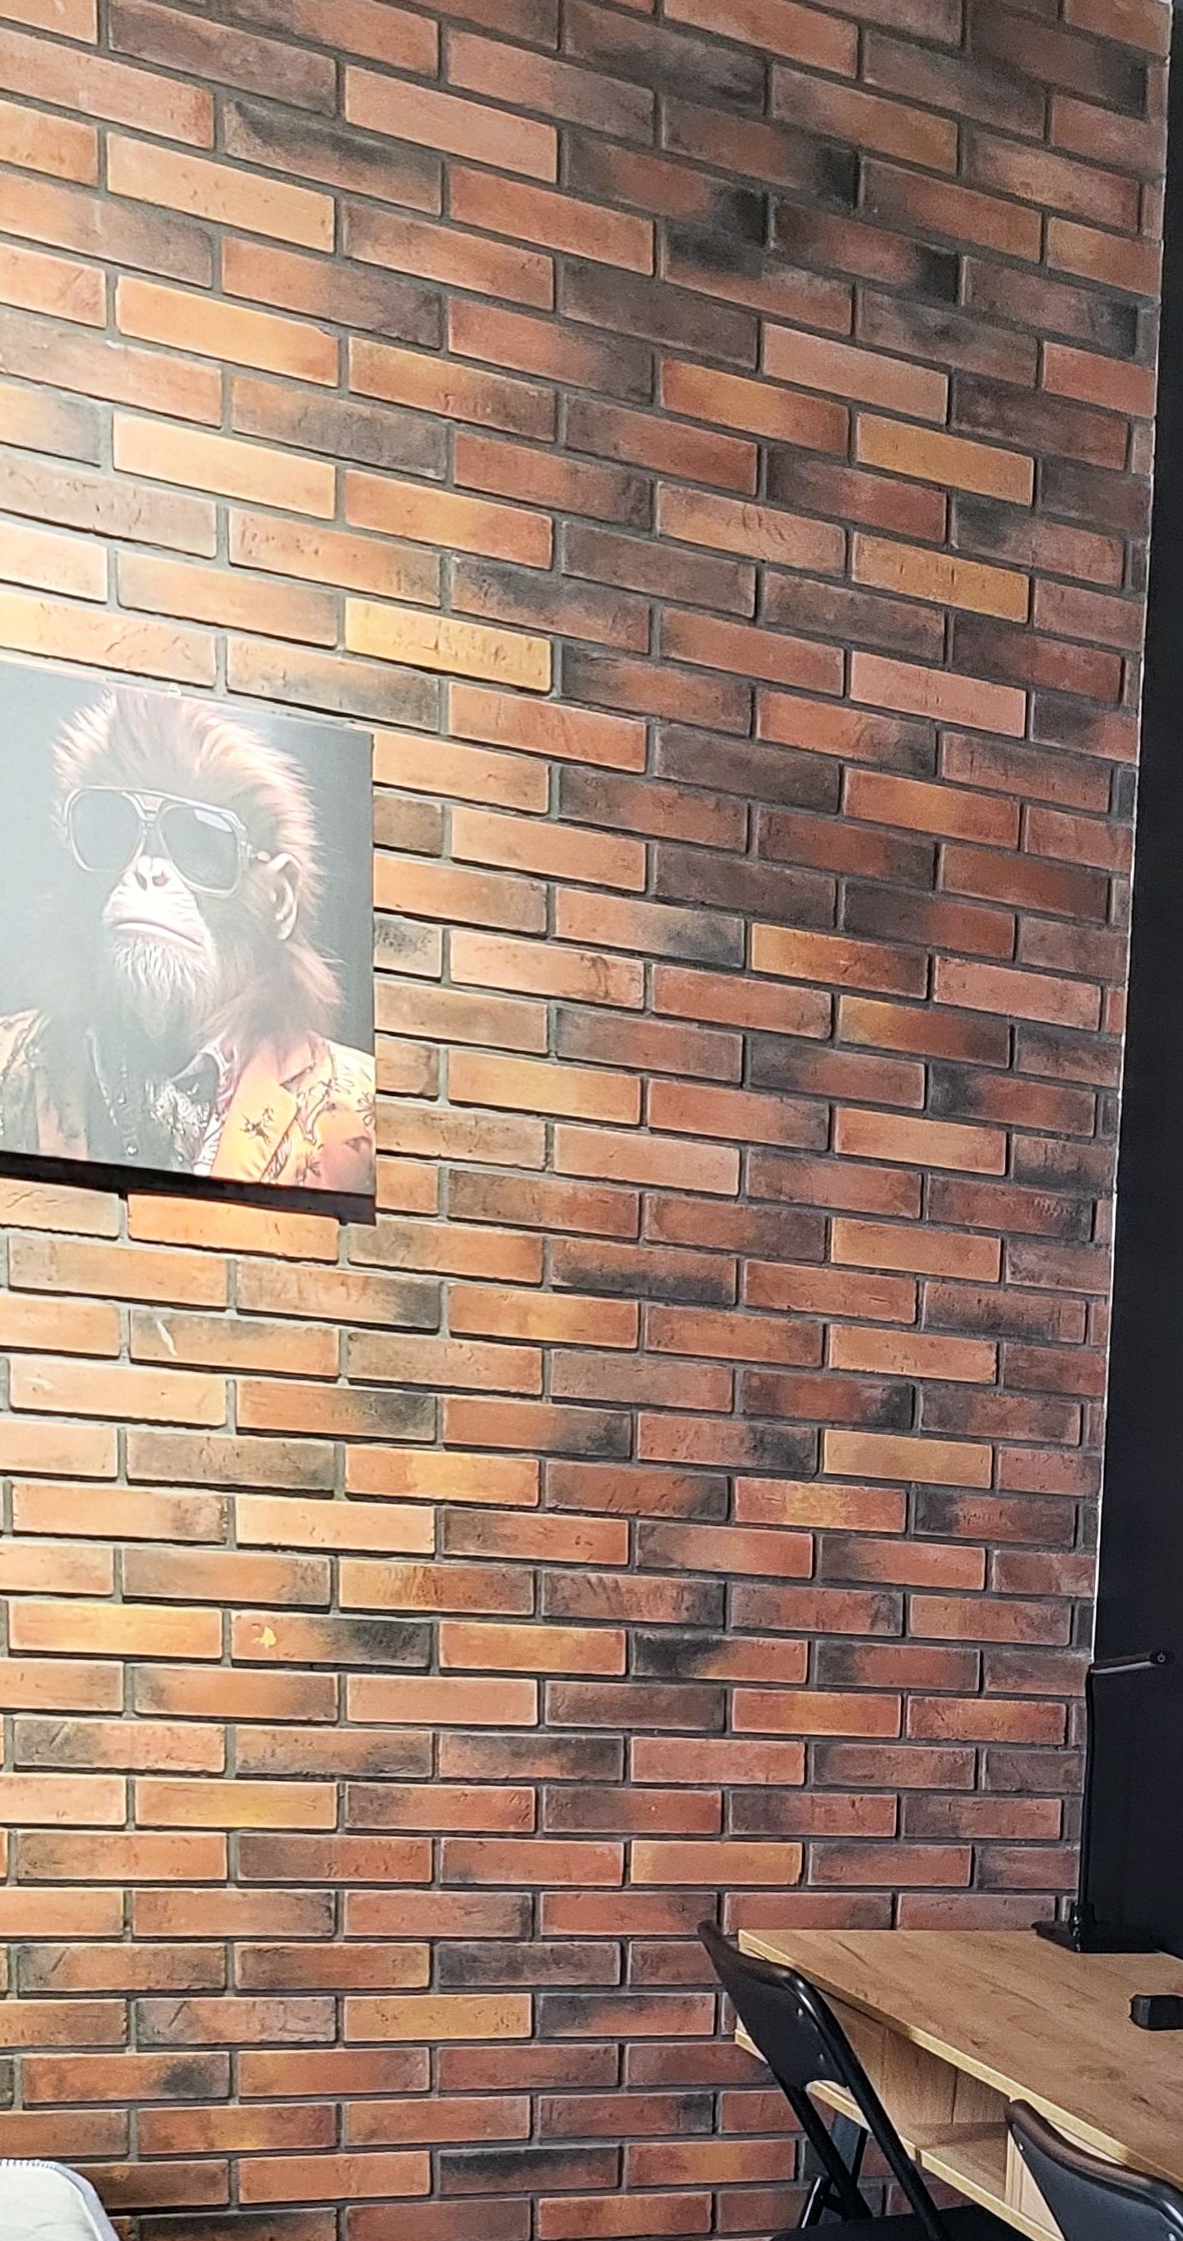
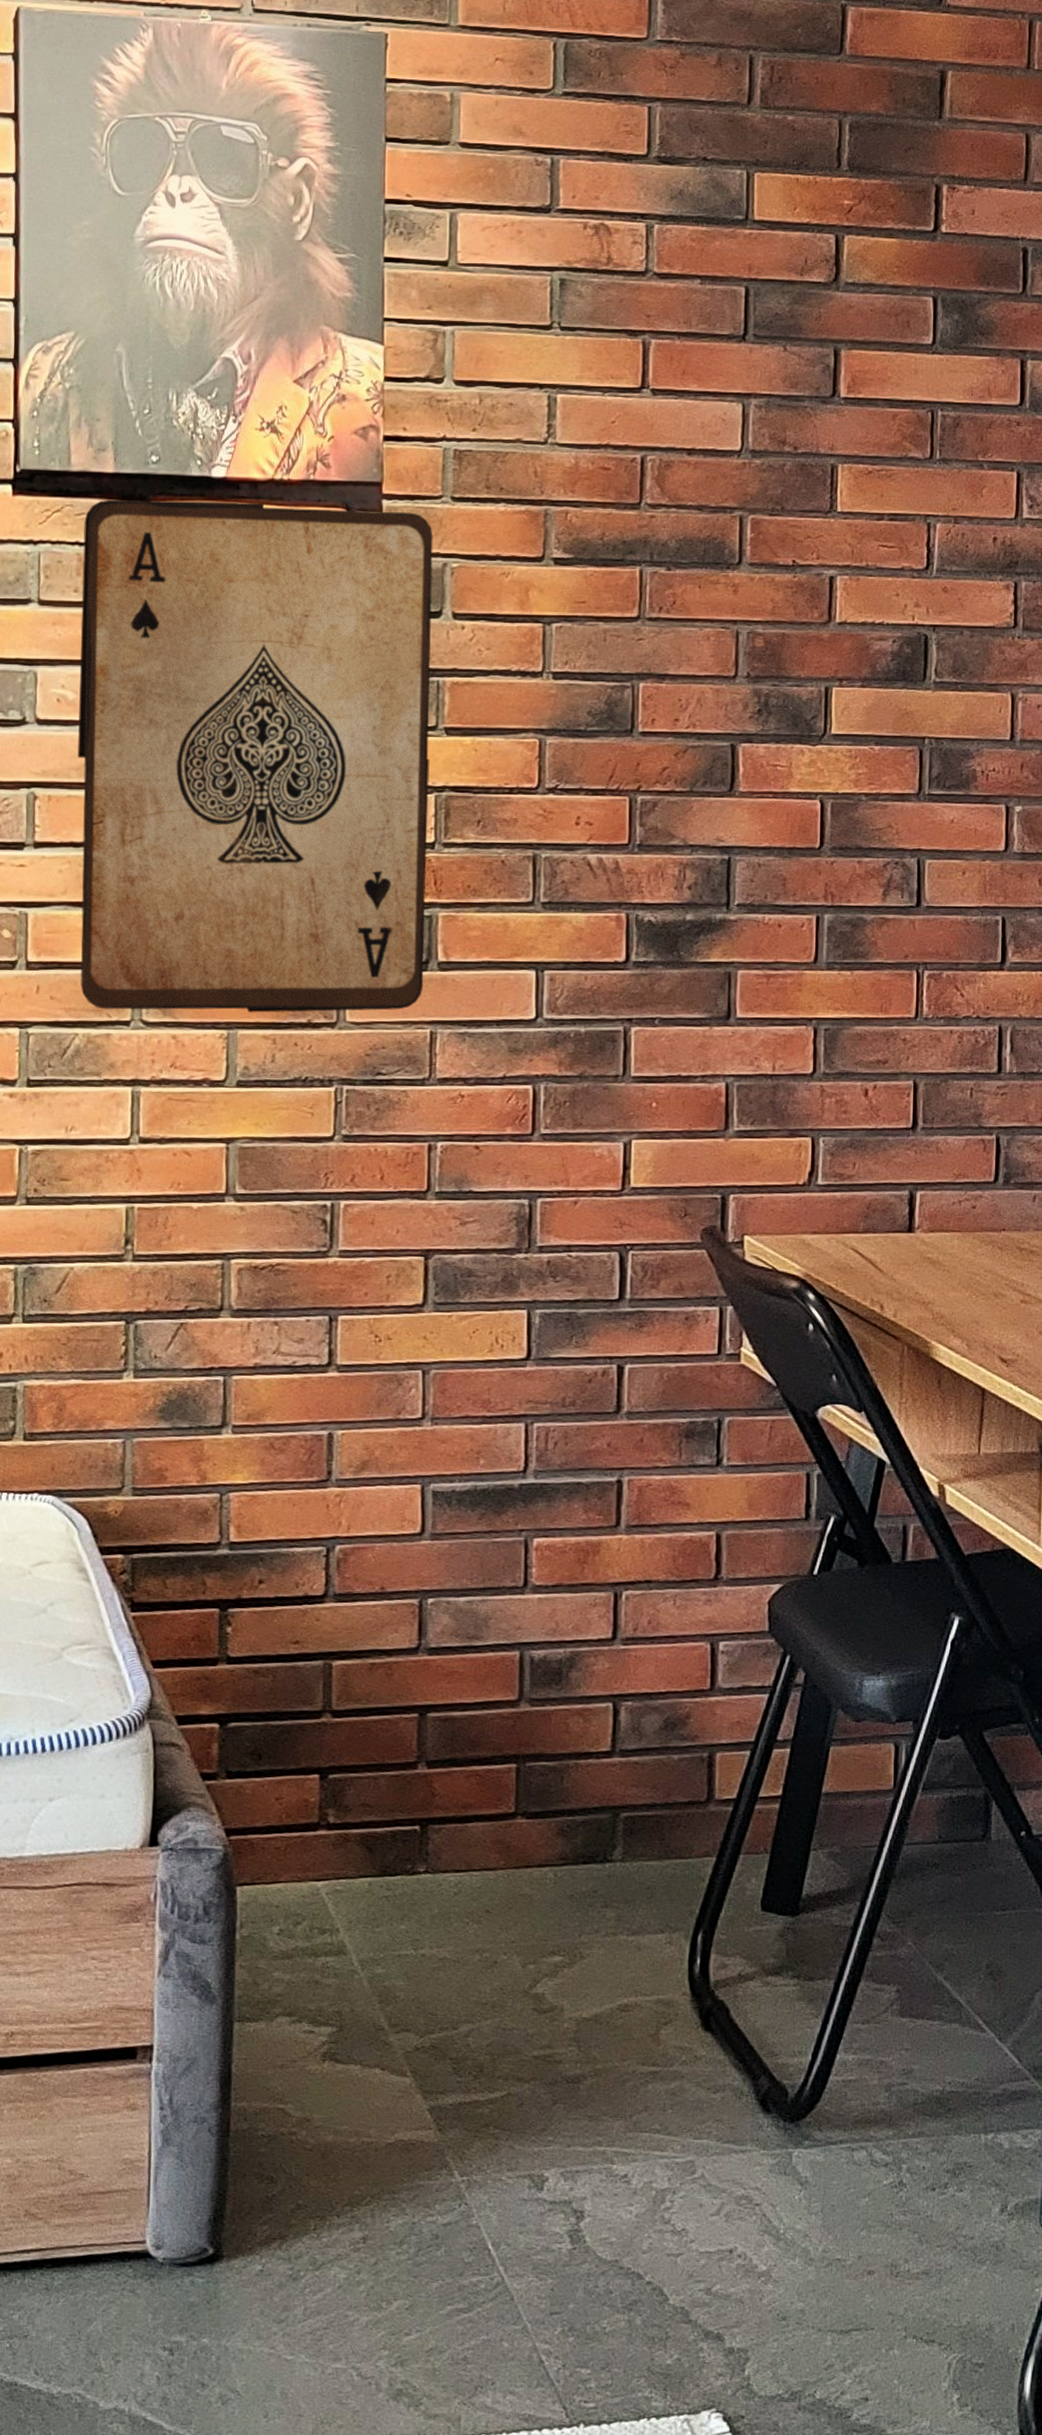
shield: none [56,1188,429,1712] -> present [78,499,433,1013]

